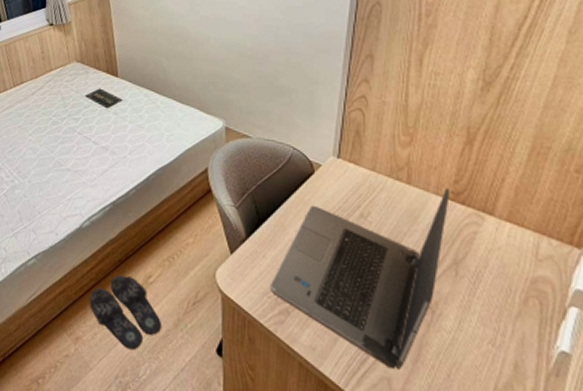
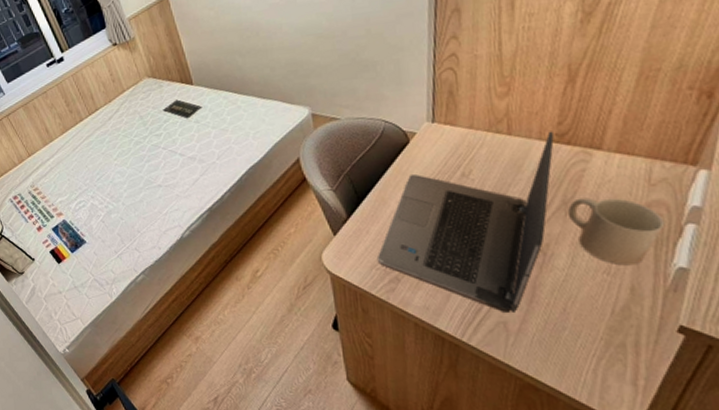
slippers: present [89,275,161,350] -> none [202,274,276,340]
mug: none [459,260,550,341] -> present [568,198,665,266]

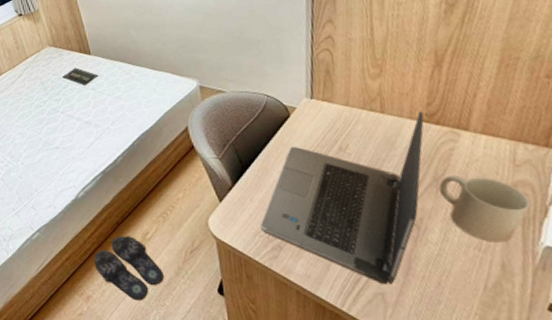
slippers: none [202,274,276,340] -> present [94,236,164,301]

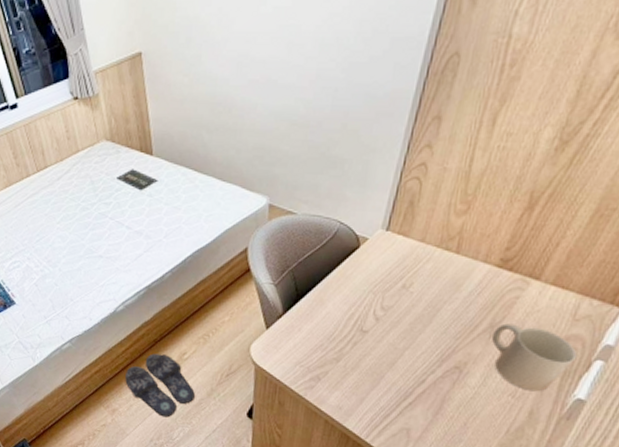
laptop computer: present [261,111,424,284] -> none [304,255,499,421]

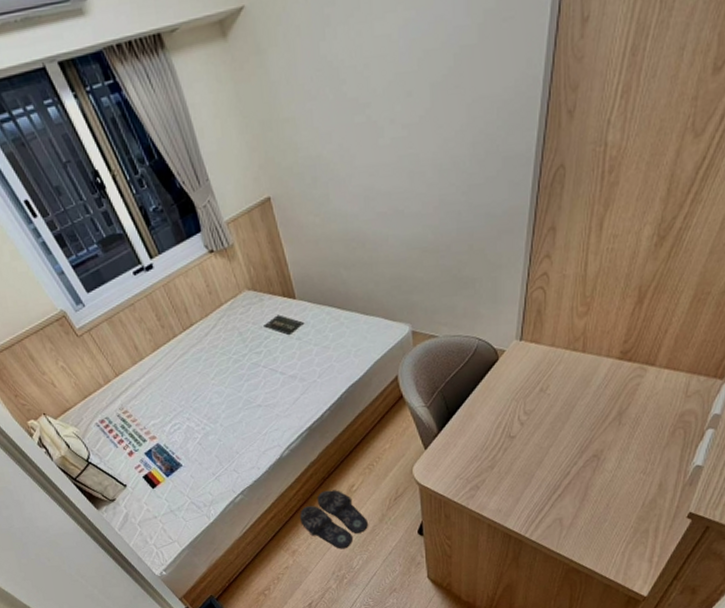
mug: present [492,323,578,392] -> none [622,408,693,466]

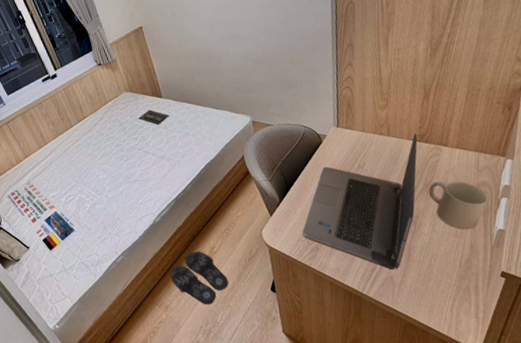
laptop computer: none [462,349,619,510] -> present [302,133,418,270]
mug: none [622,408,693,466] -> present [429,181,489,230]

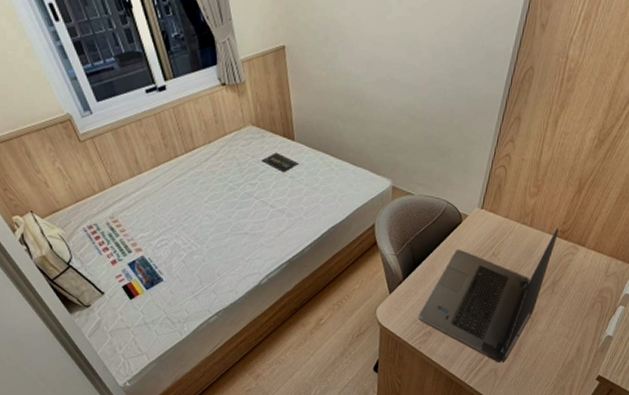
slippers: present [171,251,228,305] -> none [268,321,330,378]
mug: present [429,181,489,230] -> none [554,281,608,333]

